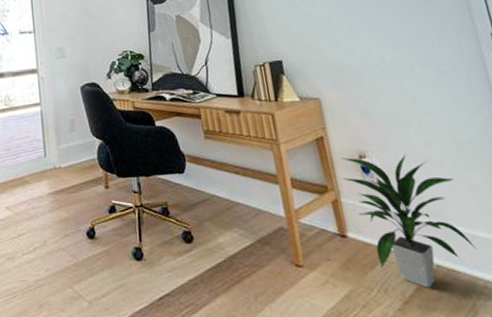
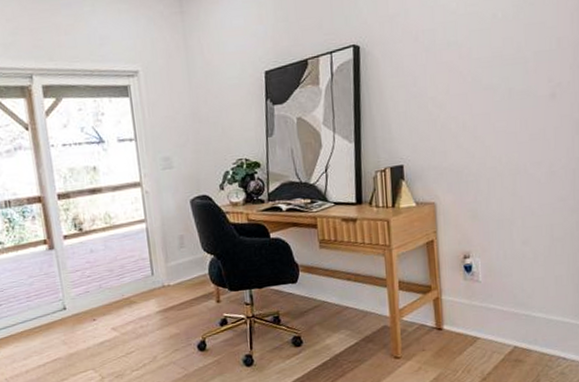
indoor plant: present [341,155,476,288] -> none [446,253,549,366]

